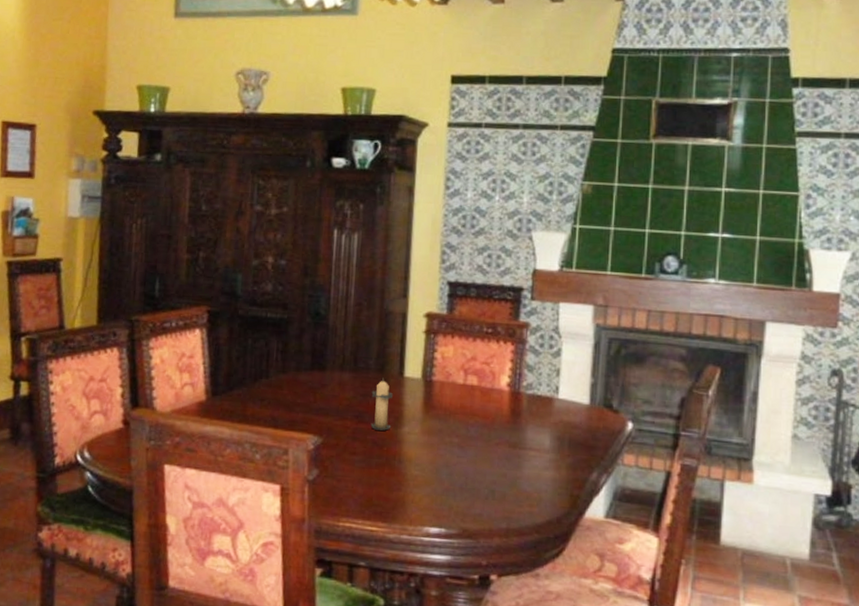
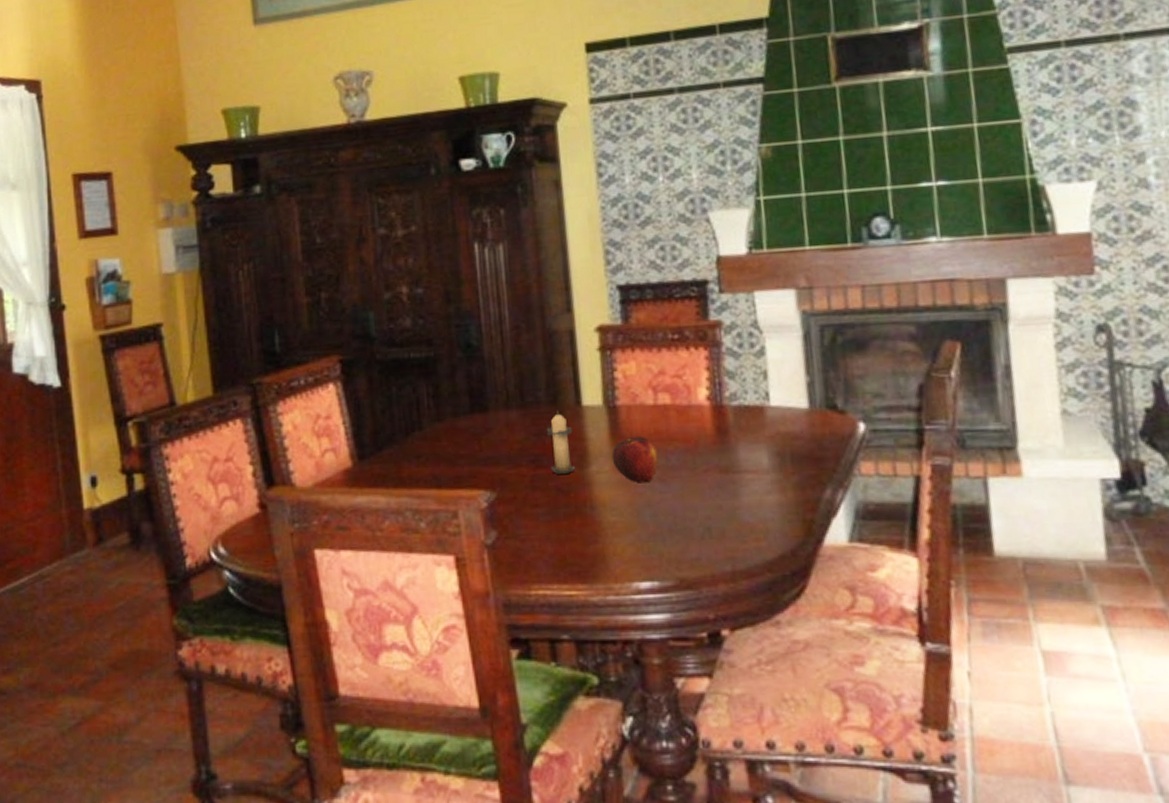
fruit: none [422,407,461,446] -> present [611,435,659,482]

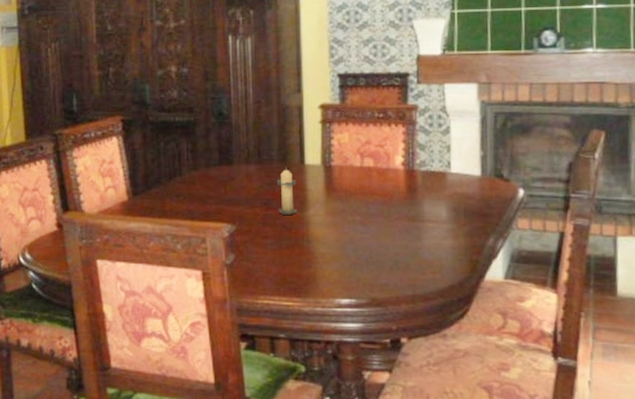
fruit: present [611,435,659,482] -> none [325,189,362,224]

